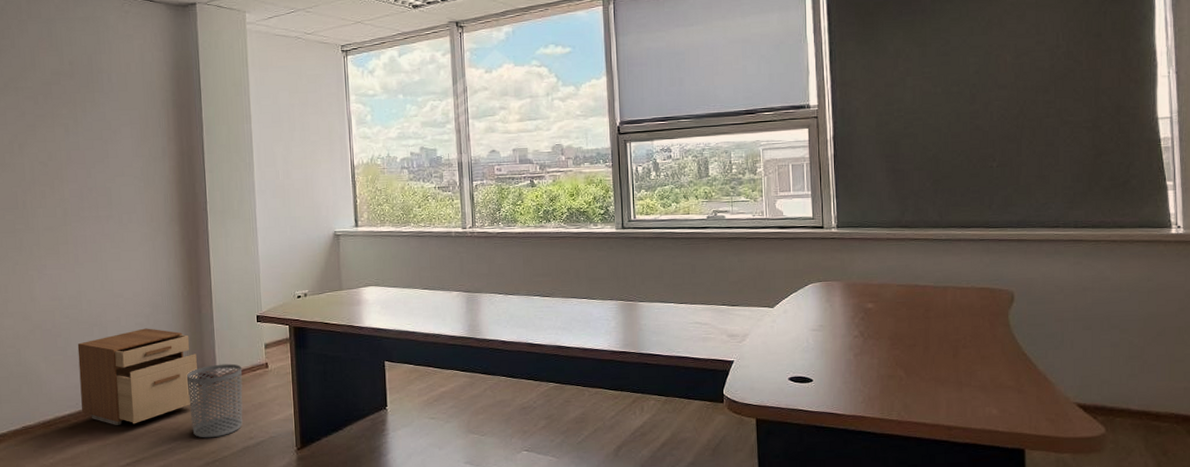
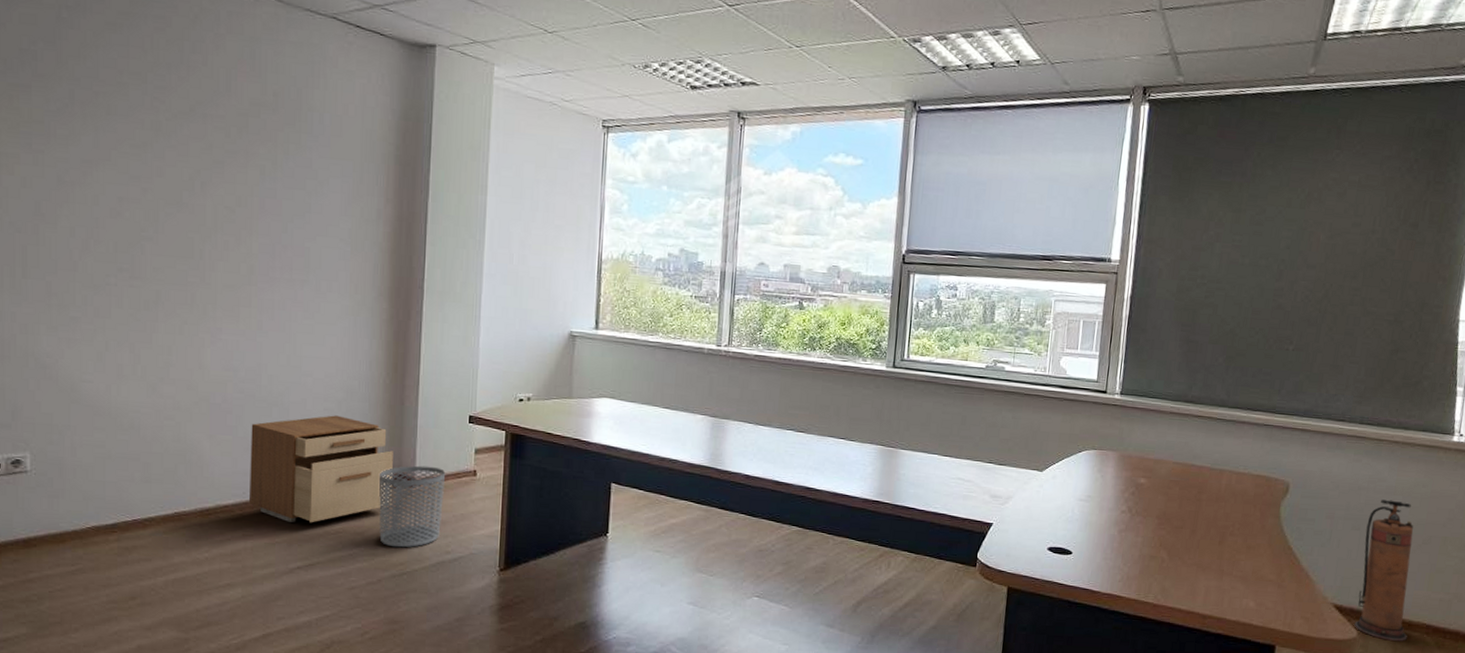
fire extinguisher: none [1097,297,1157,434] -> present [1354,499,1414,641]

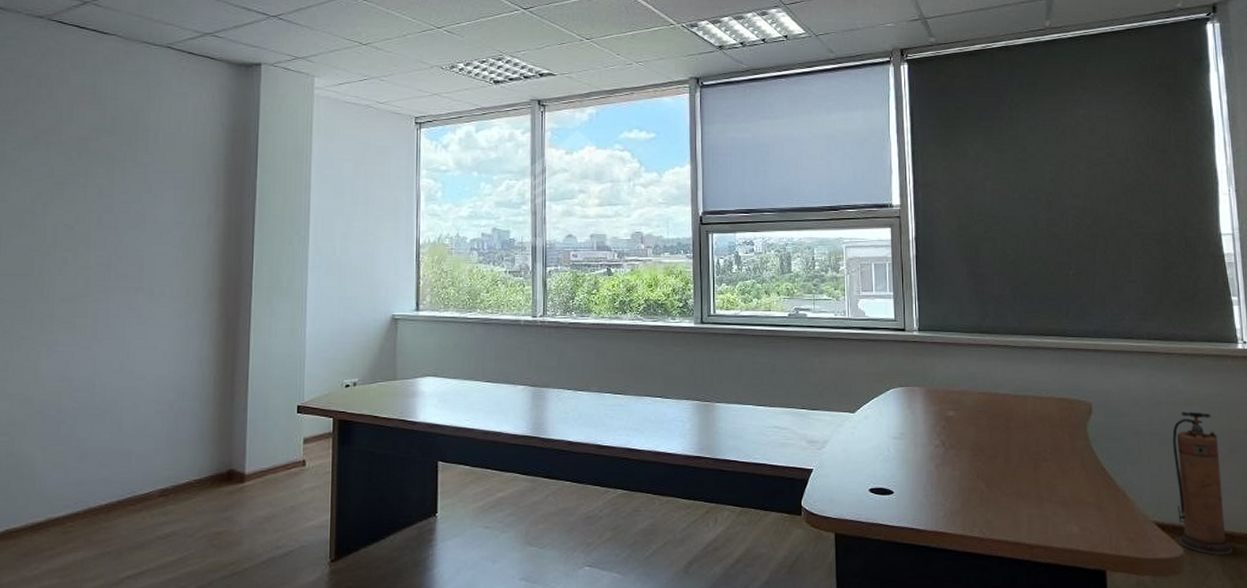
filing cabinet: present [250,415,393,523] -> none [81,417,224,530]
waste bin: present [378,465,446,548] -> none [209,460,276,547]

